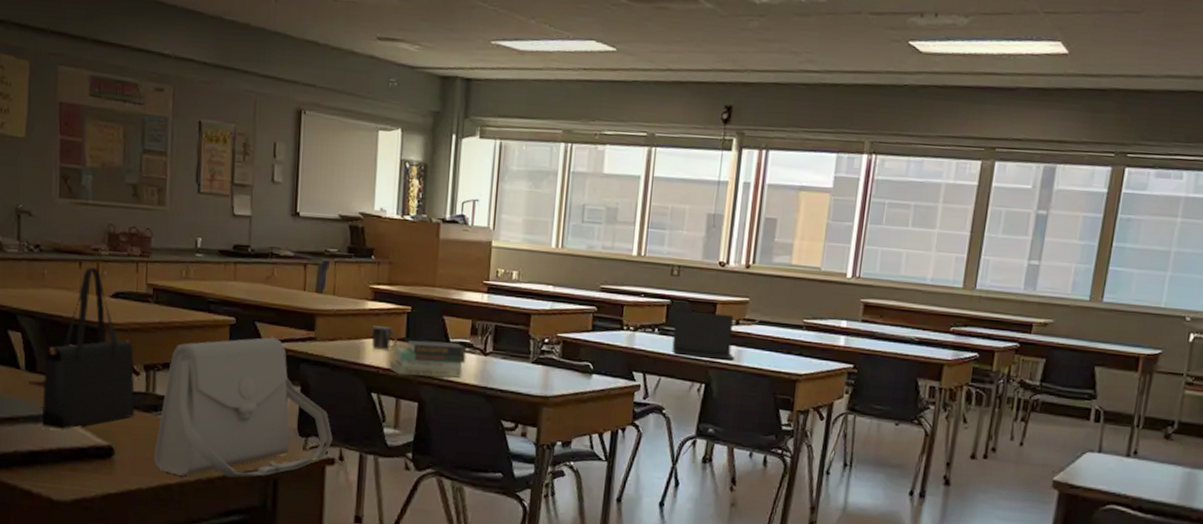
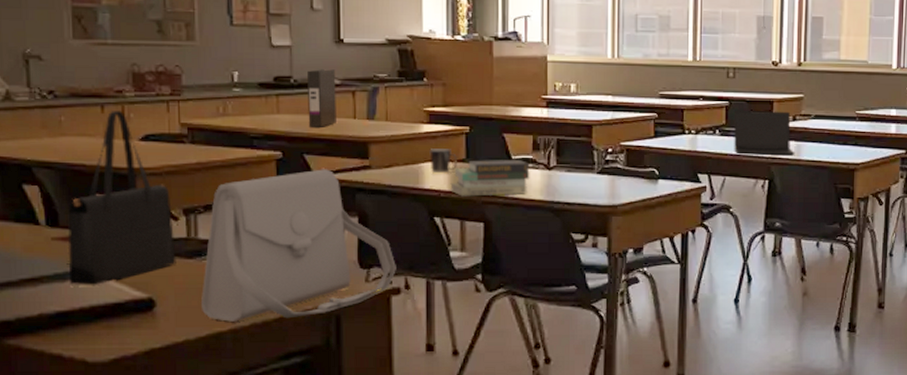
binder: none [261,240,290,297] -> present [307,69,336,127]

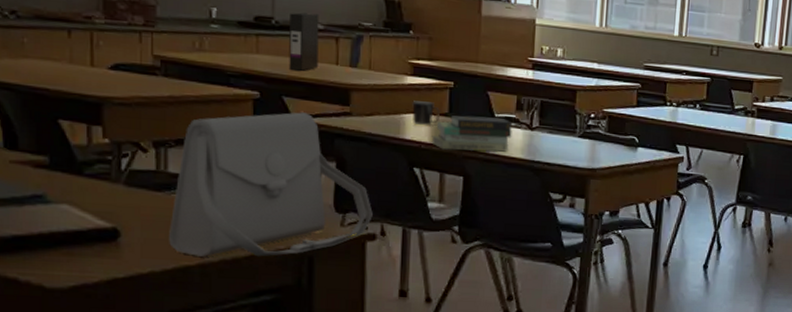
tote bag: present [67,110,176,286] -> none [27,36,144,213]
laptop: present [734,111,795,155] -> none [712,87,771,134]

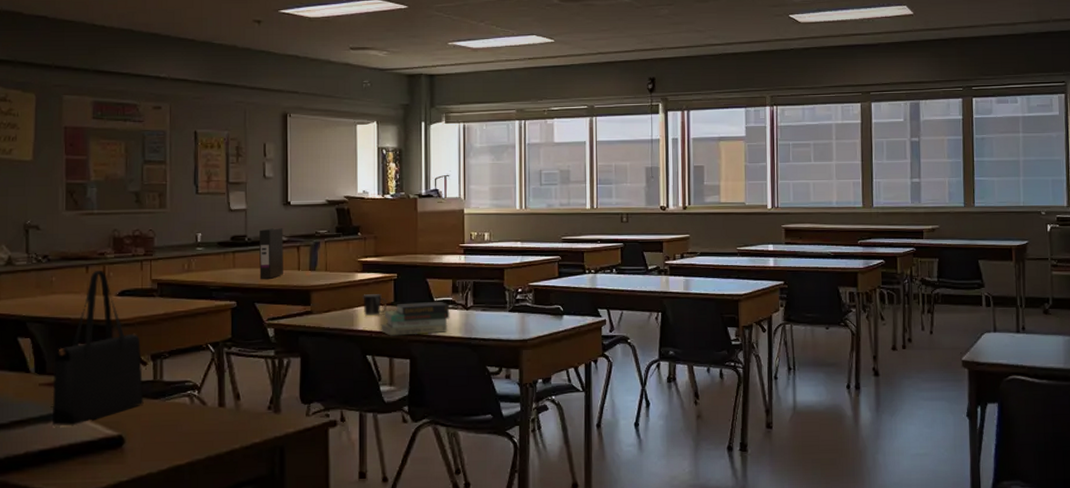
tote bag: none [27,36,144,213] -> present [51,269,144,427]
shoulder bag: present [169,112,373,258] -> none [164,315,333,457]

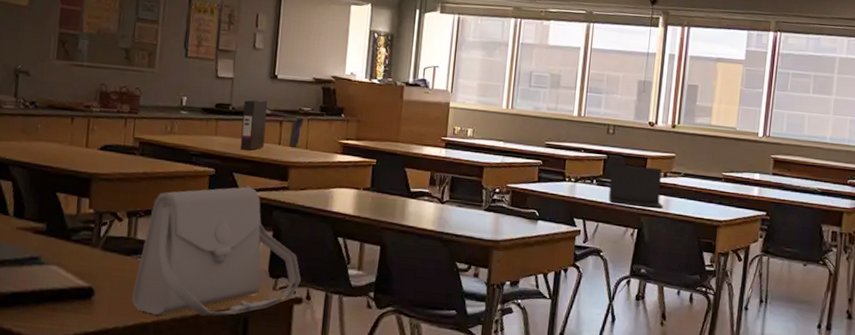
tote bag: present [51,269,144,427] -> none [25,122,118,273]
shoulder bag: none [164,315,333,457] -> present [132,186,301,317]
mug: present [363,294,386,318] -> none [339,176,363,201]
books: present [381,302,450,336] -> none [354,190,425,224]
laptop: none [629,250,684,290] -> present [608,164,664,208]

